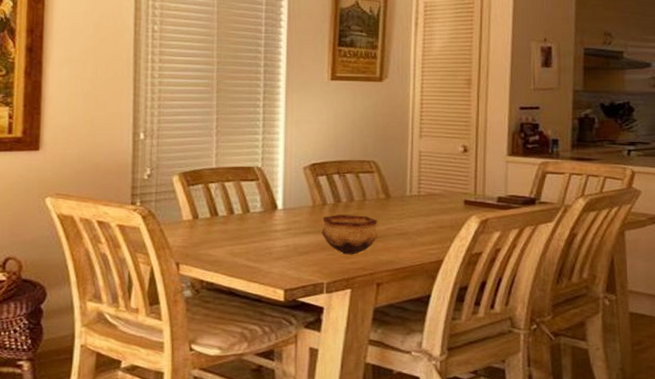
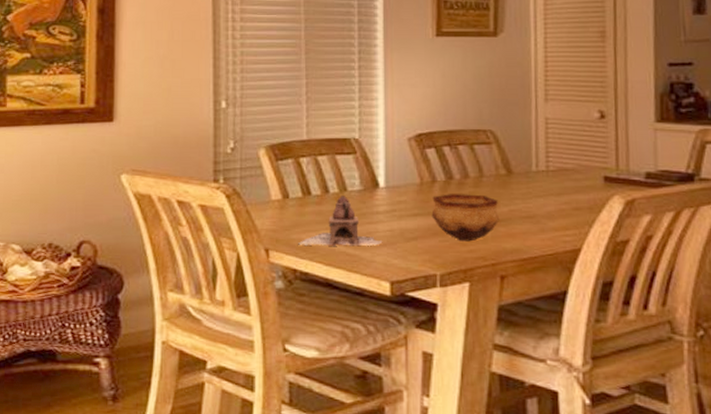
teapot: none [205,216,279,261] -> present [298,196,383,247]

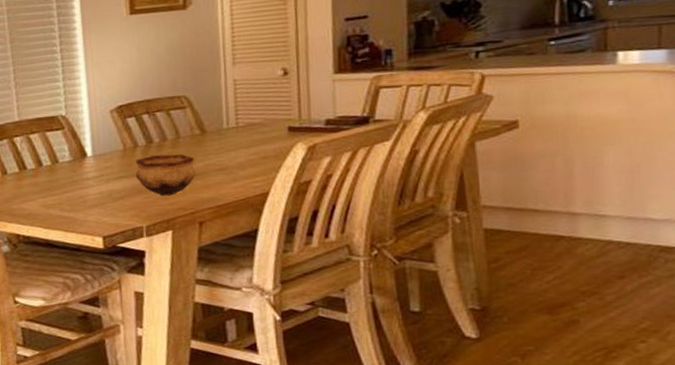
teapot: present [298,196,383,247] -> none [19,167,94,215]

